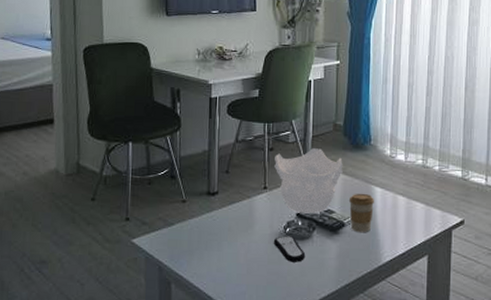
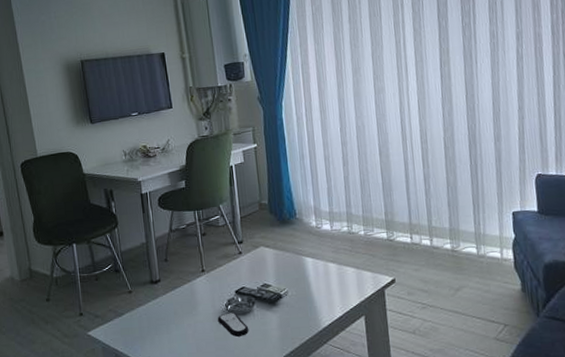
decorative bowl: present [274,148,343,214] -> none [208,228,274,291]
coffee cup: present [348,193,375,233] -> none [282,264,308,302]

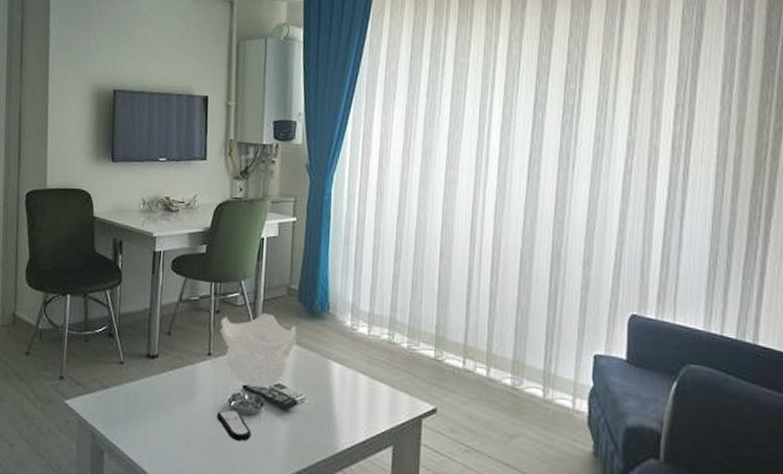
decorative bowl: none [208,228,274,291] -> present [220,313,297,388]

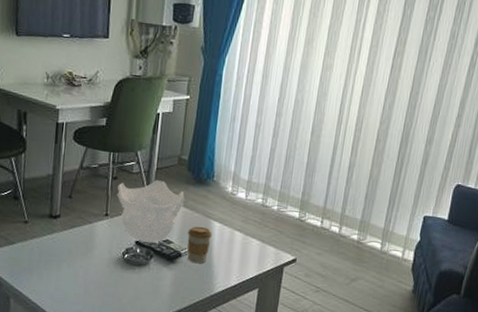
remote control: present [216,409,252,441] -> none [111,261,142,287]
coffee cup: none [302,368,333,414] -> present [187,226,213,264]

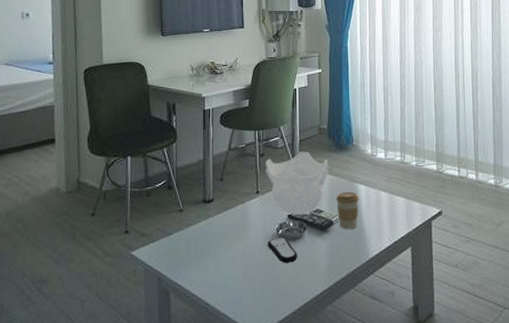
remote control: none [111,261,142,287] -> present [267,237,298,263]

